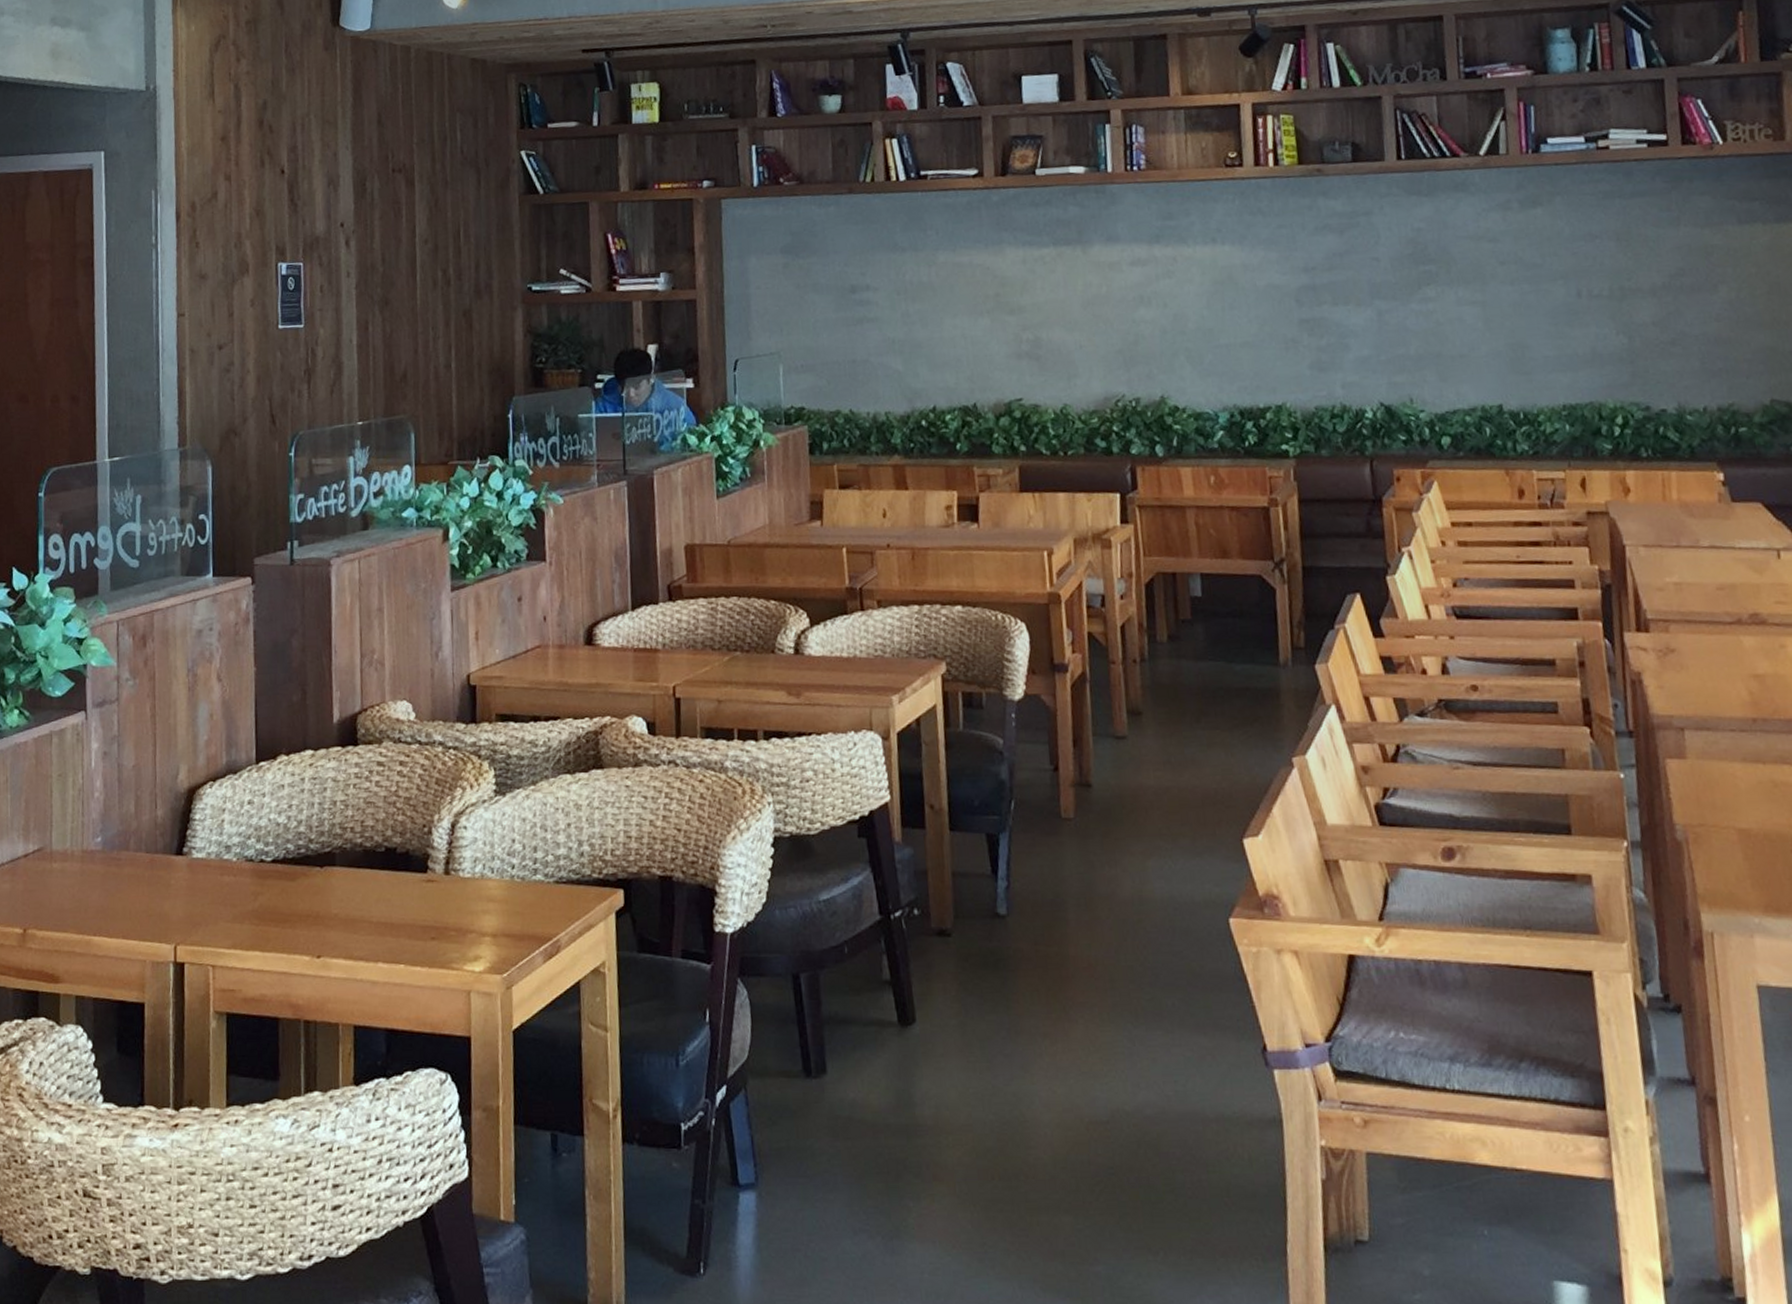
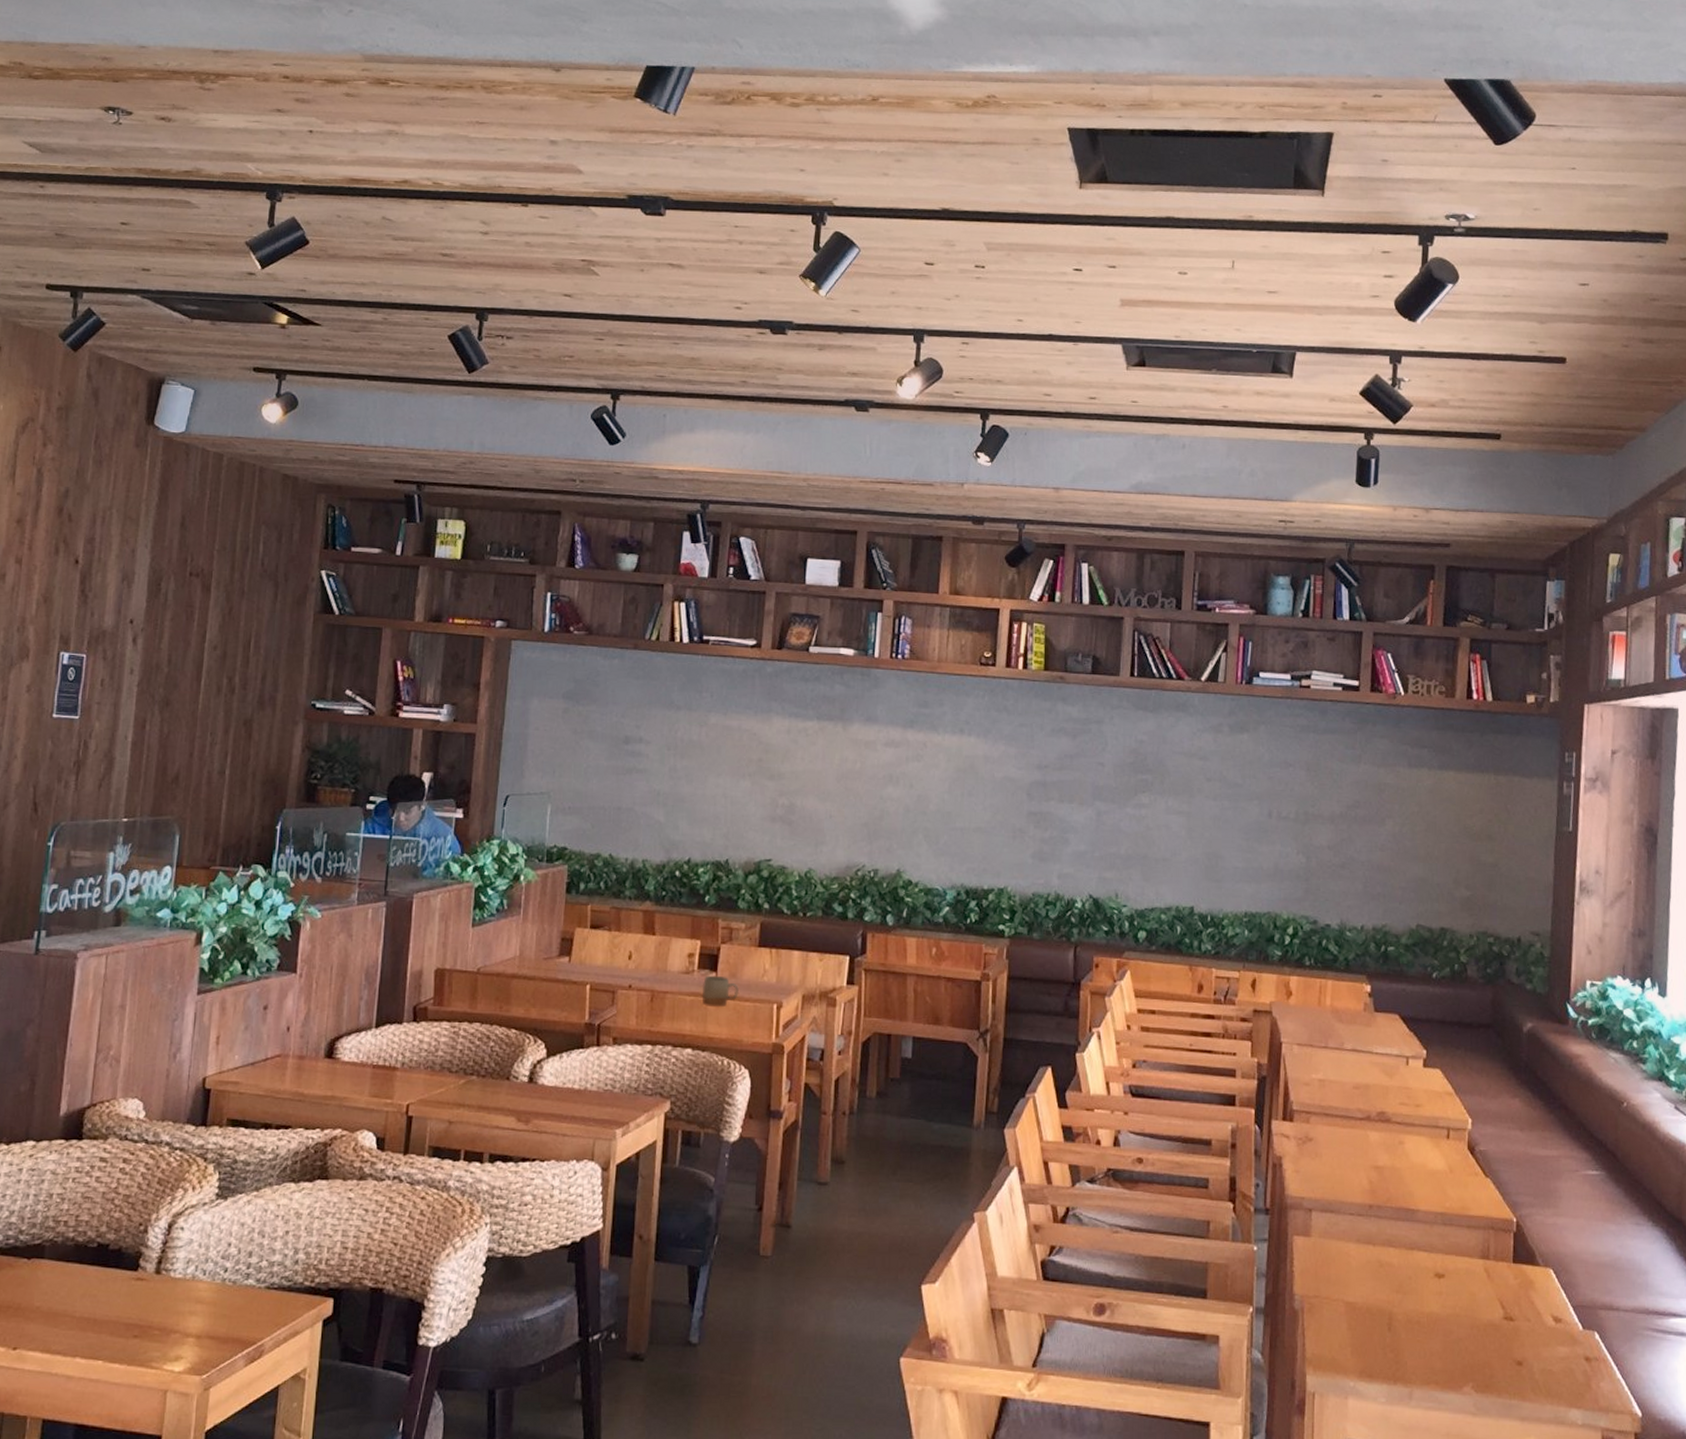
mug: none [964,526,1005,561] -> present [702,975,739,1008]

